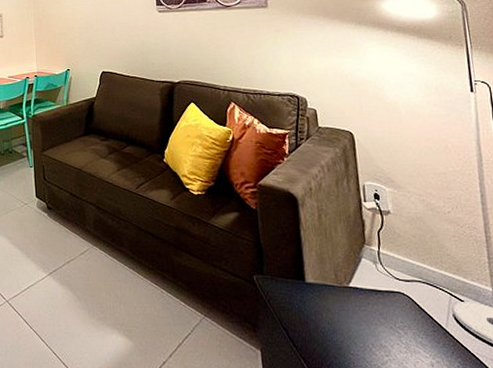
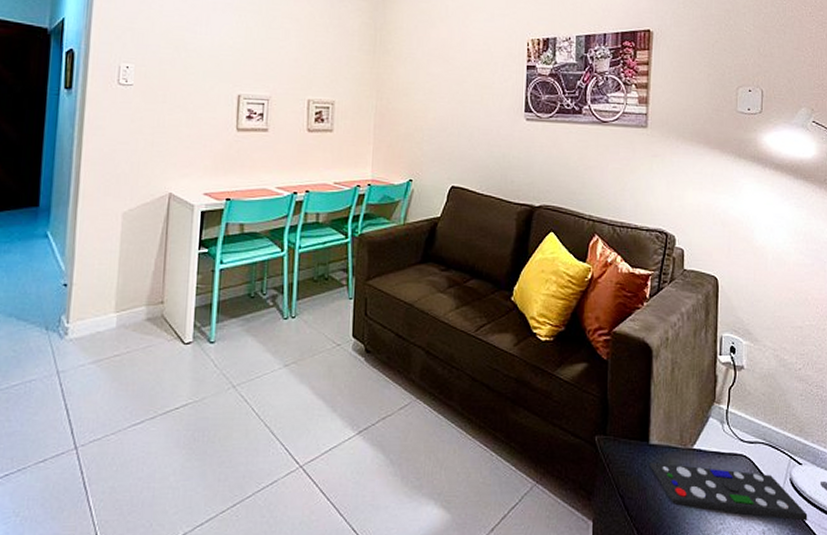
remote control: none [308,299,478,355] -> present [650,462,808,521]

